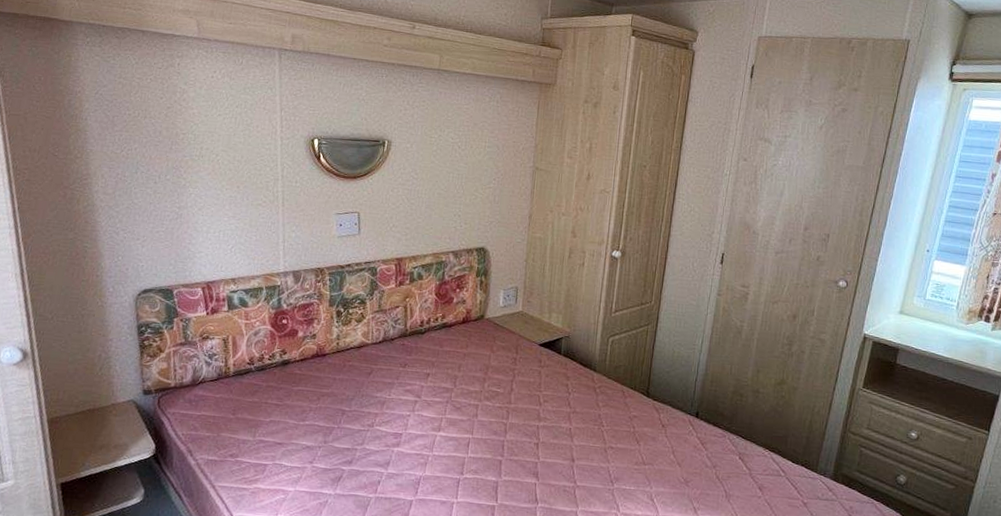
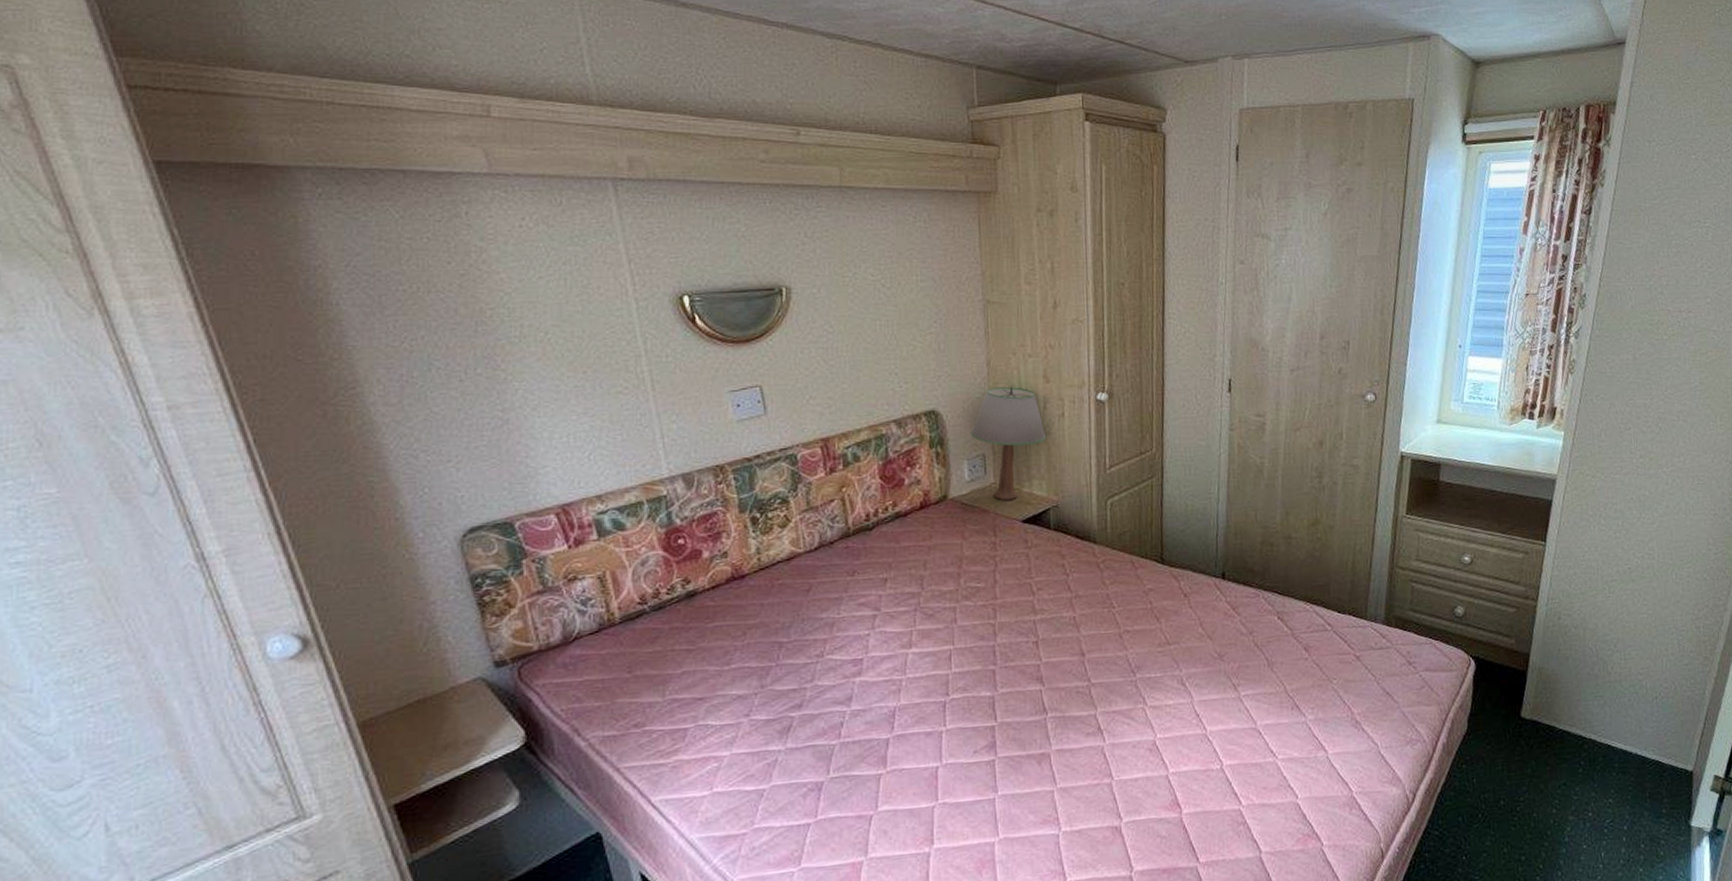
table lamp: none [509,236,568,327] -> present [971,386,1047,501]

